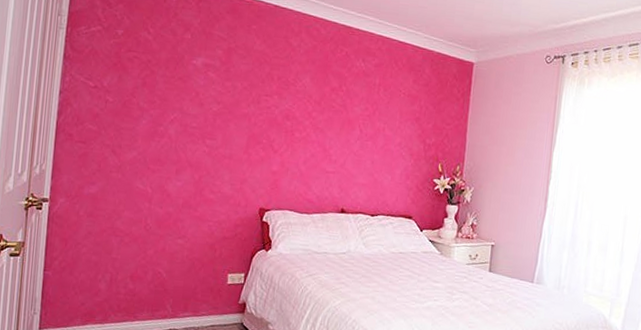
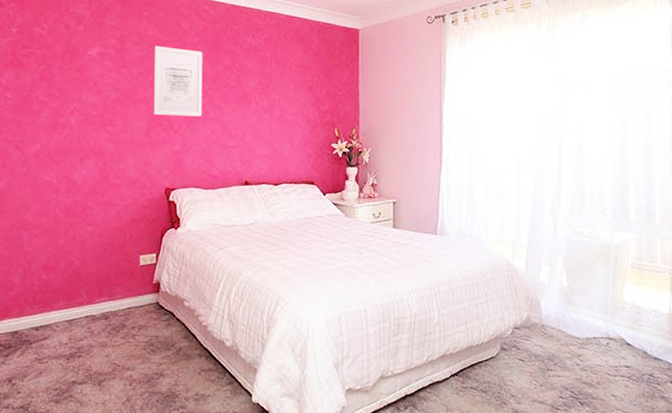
wall art: none [254,61,310,138] -> present [153,46,203,116]

